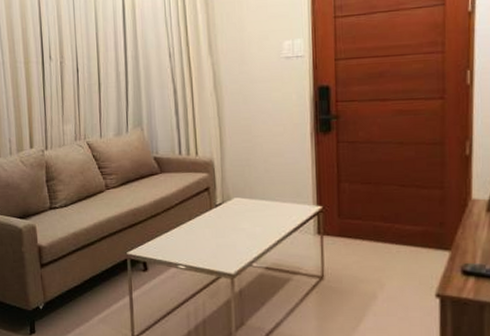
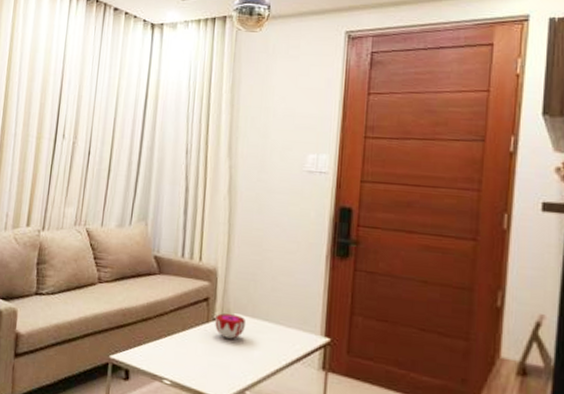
decorative bowl: none [216,199,245,221] -> present [214,313,245,339]

